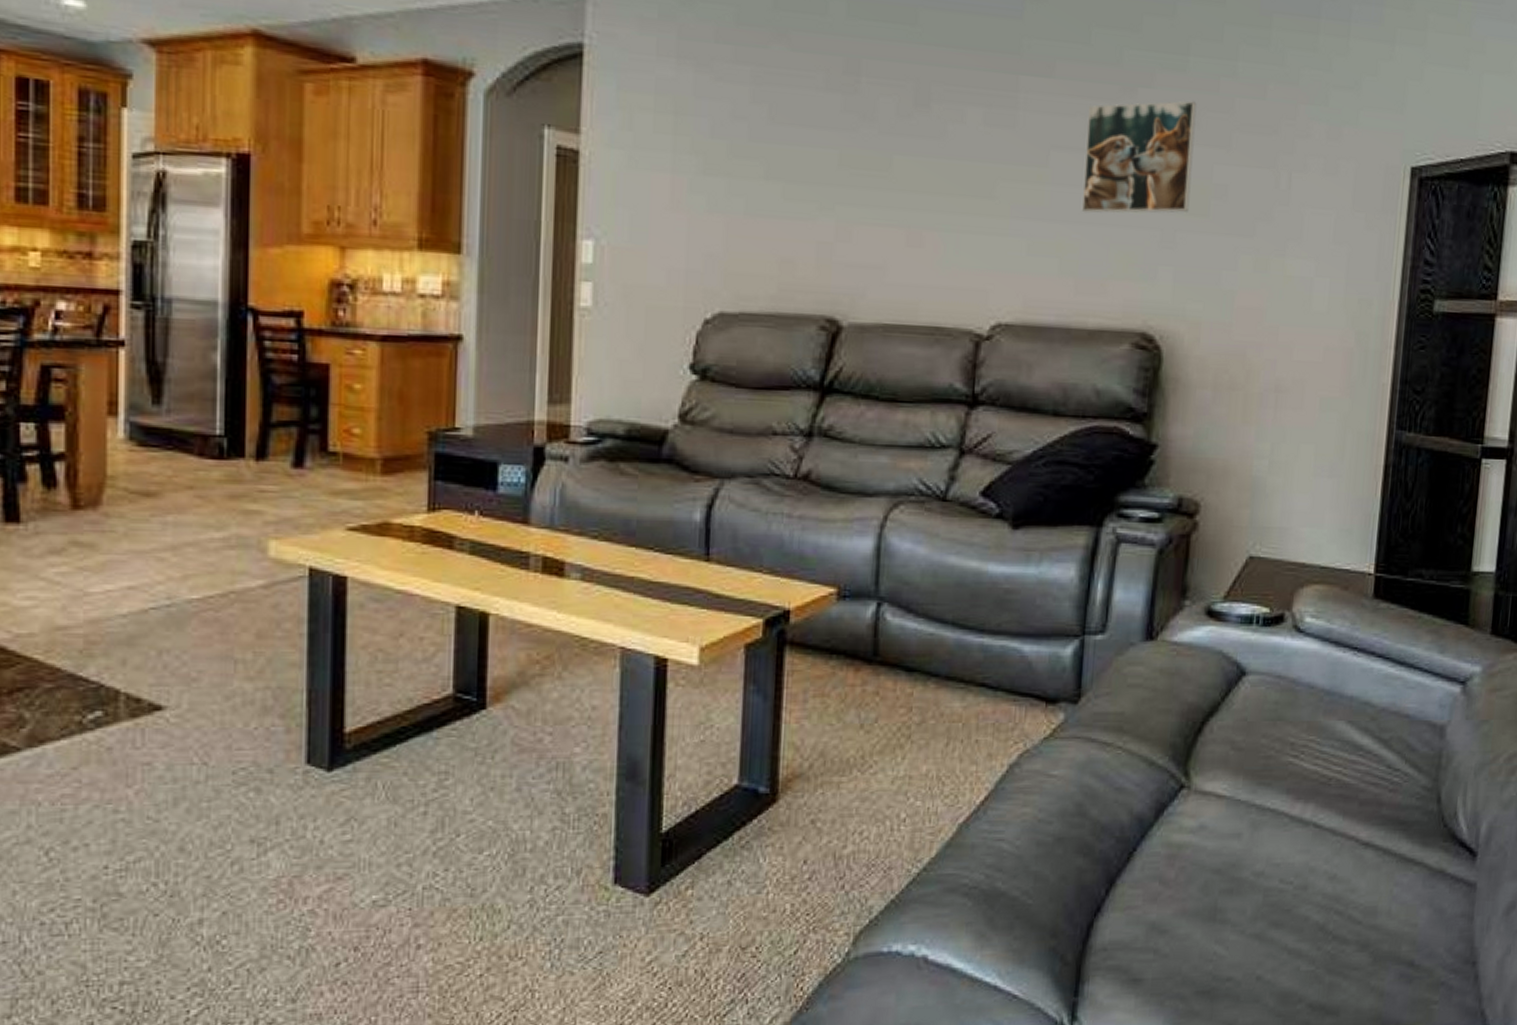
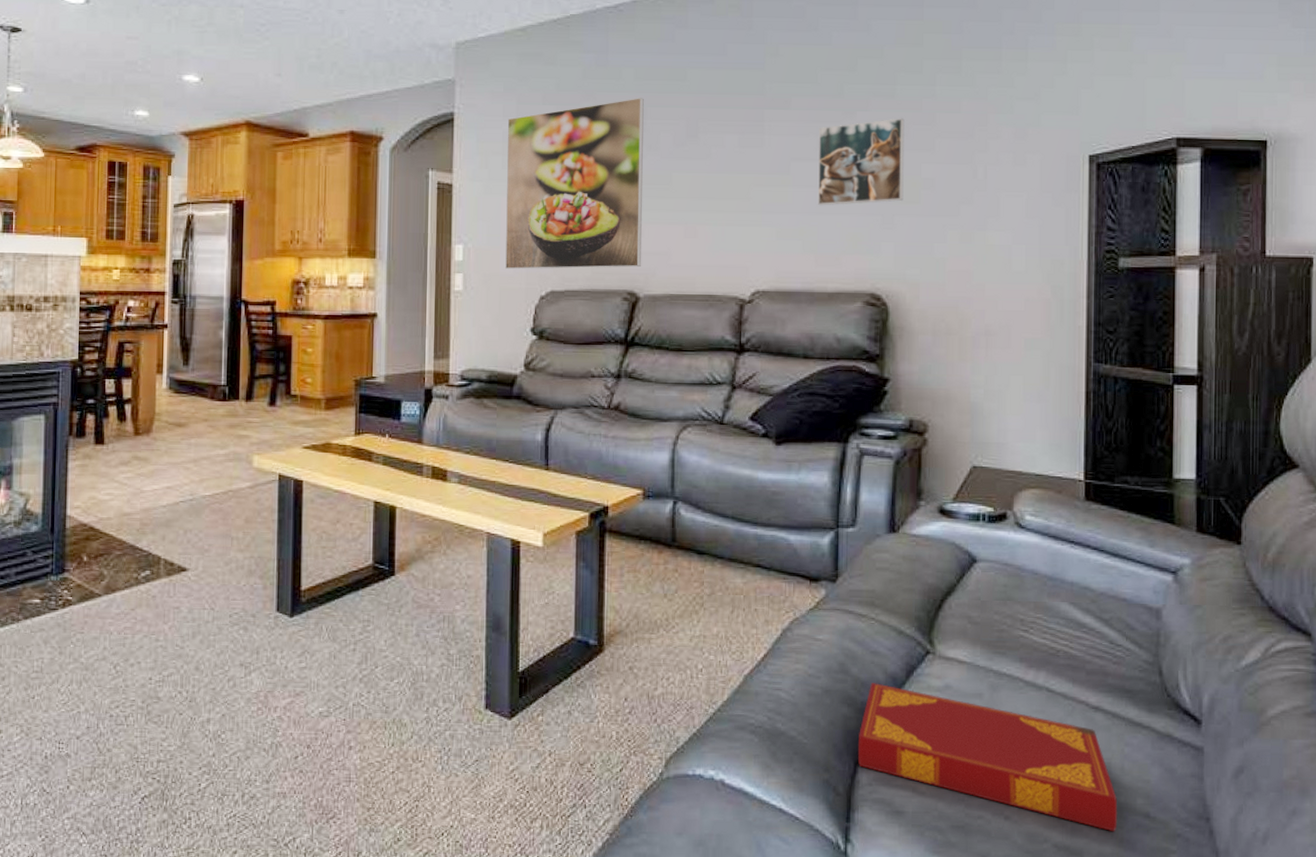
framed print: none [655,44,858,285] -> present [505,98,644,270]
hardback book: none [1091,826,1381,985] -> present [857,683,1118,832]

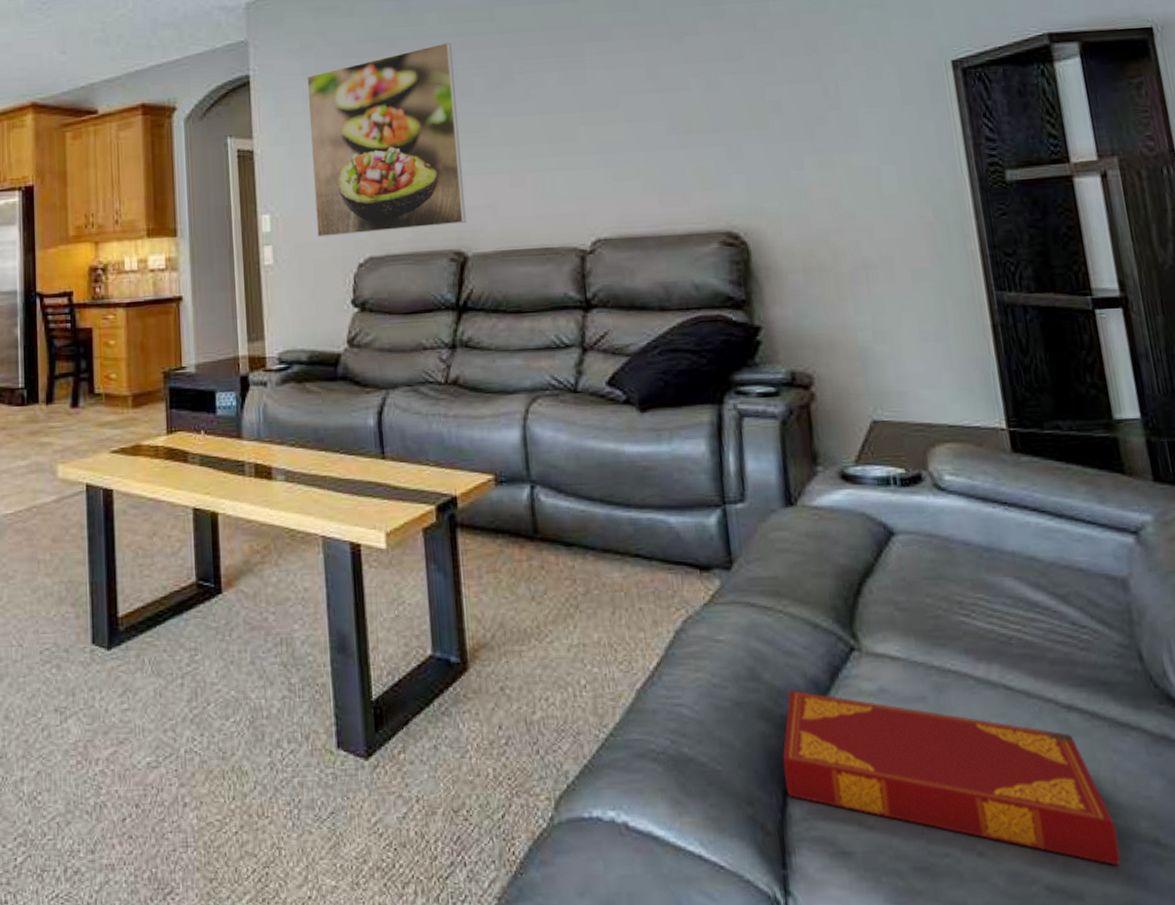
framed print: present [817,118,905,206] -> none [644,39,749,141]

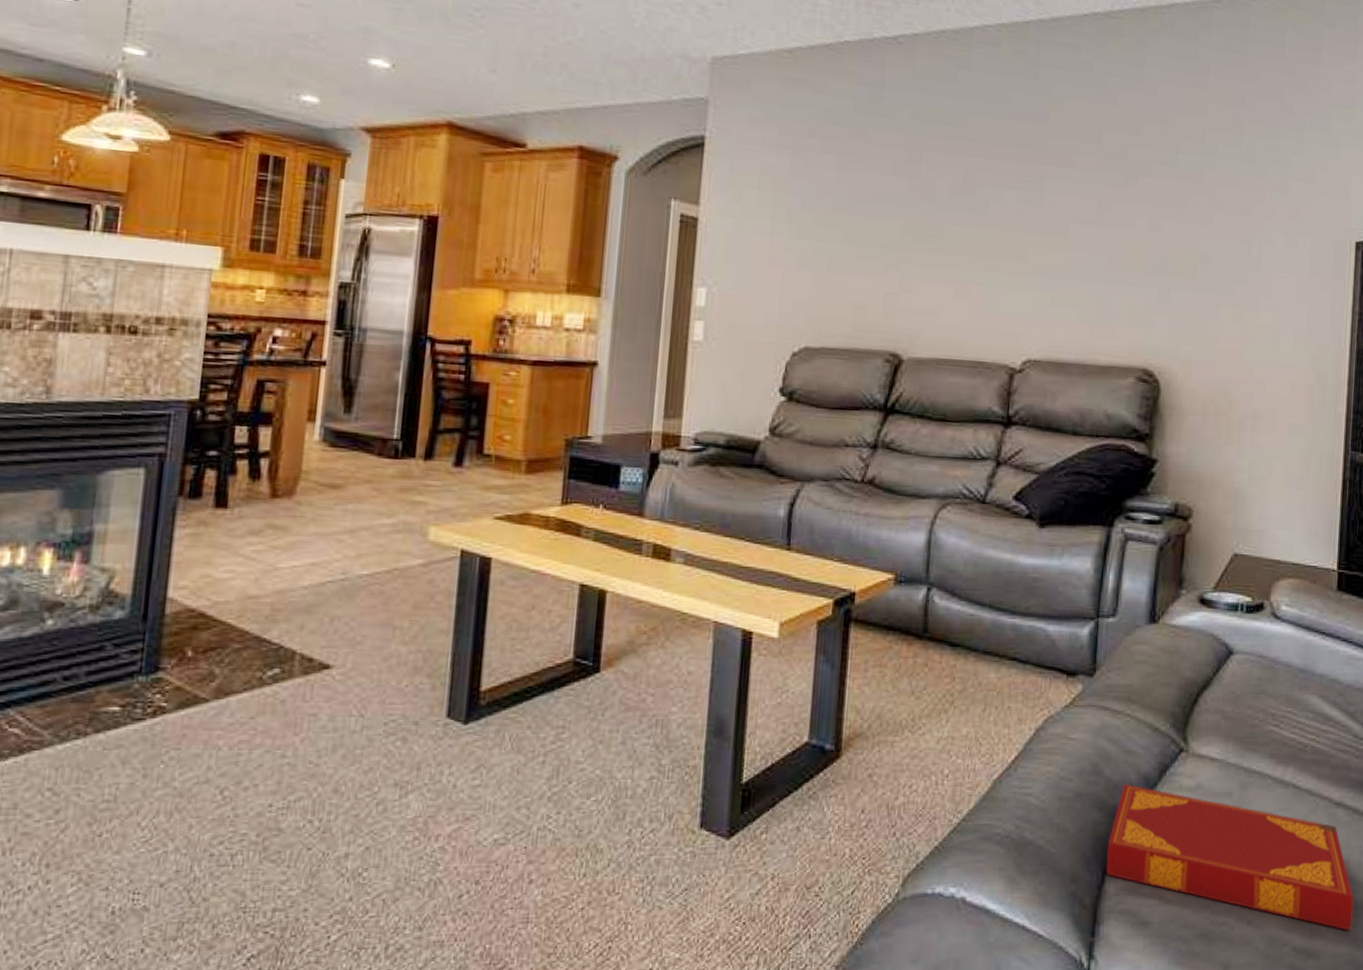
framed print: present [306,42,467,238] -> none [754,140,920,327]

